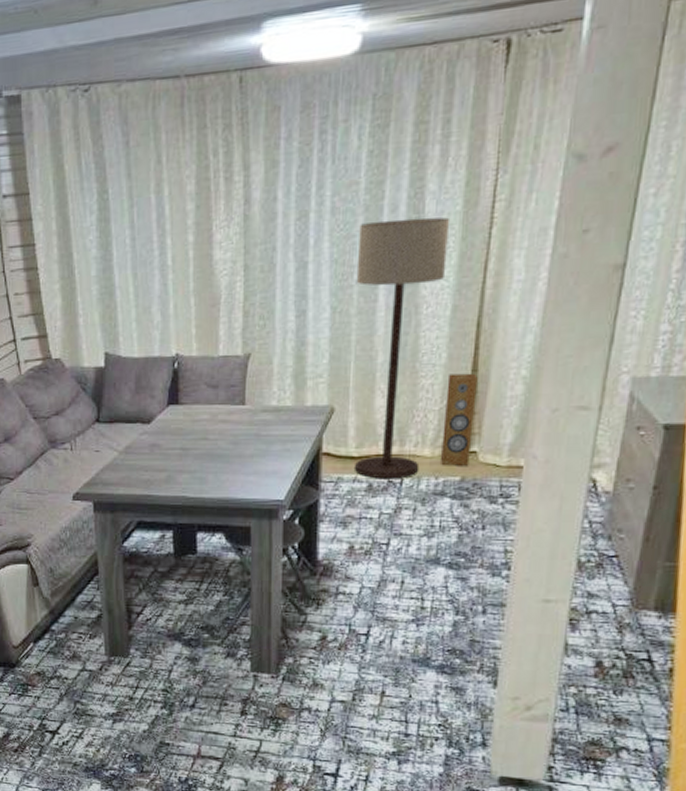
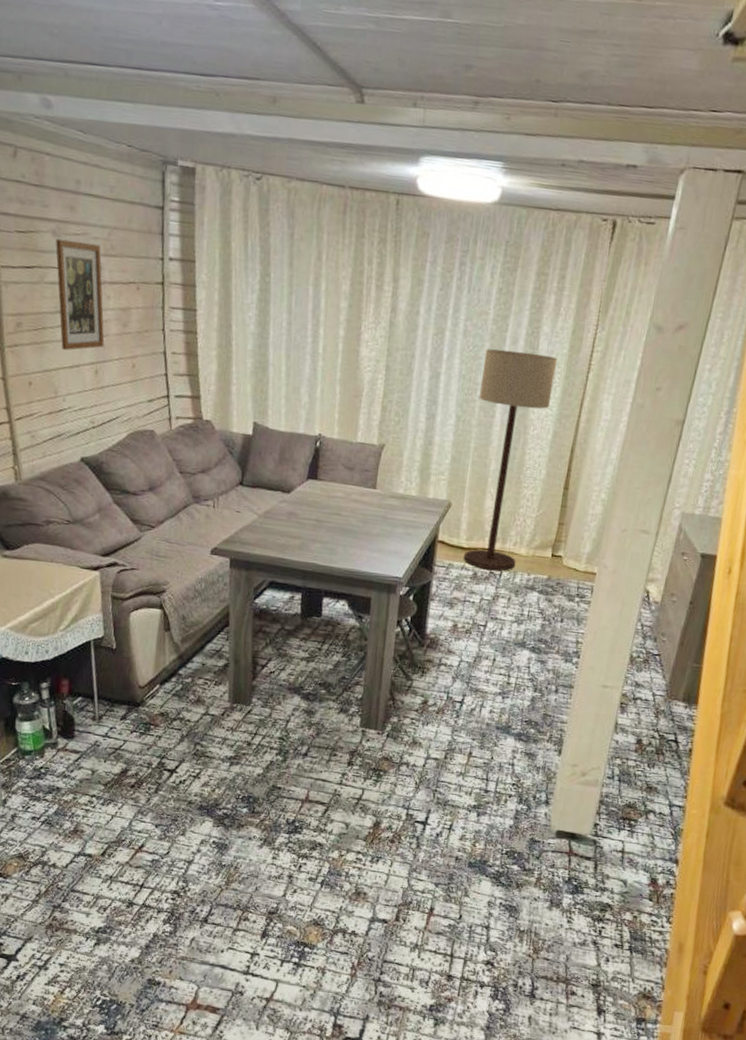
speaker: present [440,373,478,466] -> none [533,488,568,567]

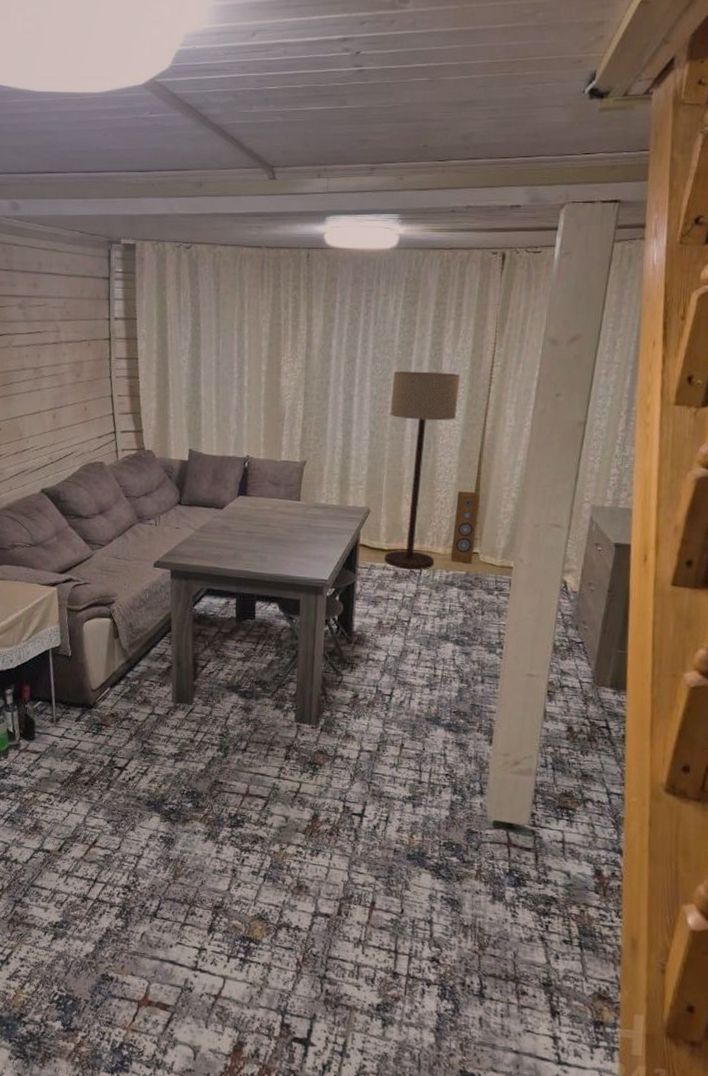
wall art: present [55,238,105,350] -> none [21,310,61,400]
speaker: none [533,488,568,567] -> present [450,491,480,563]

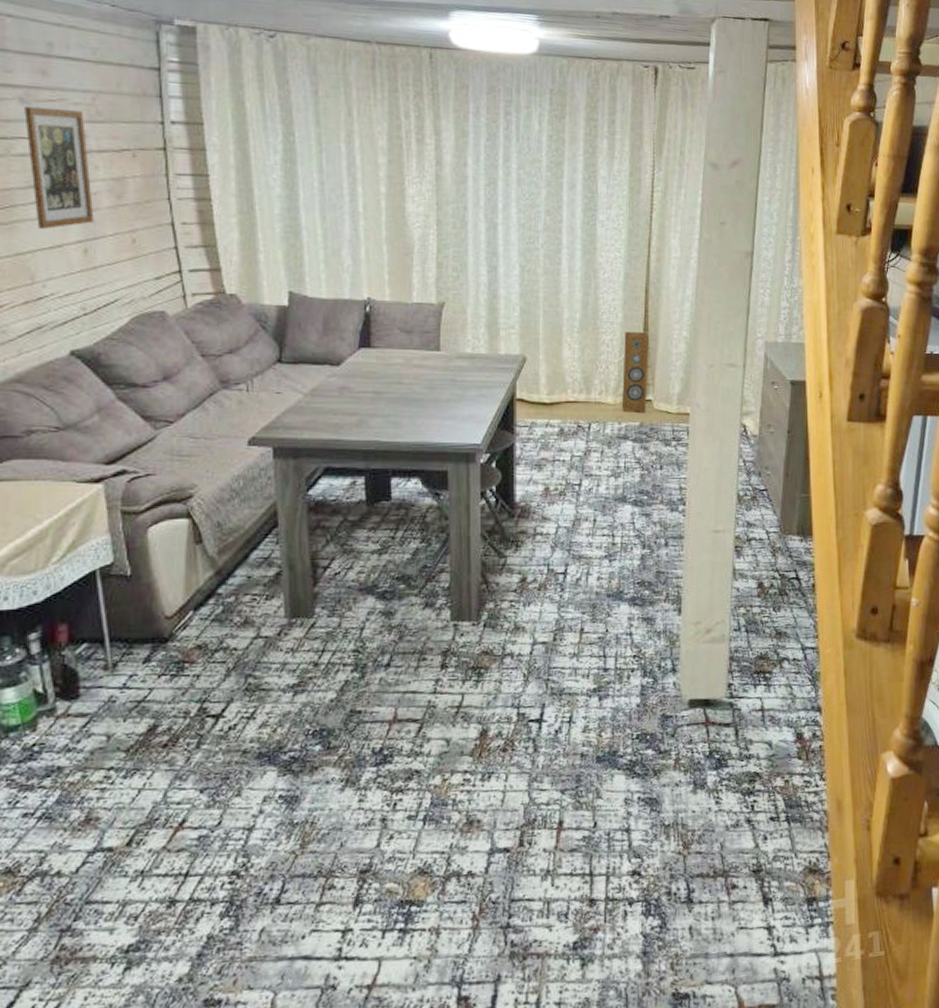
wall art: none [21,310,61,400] -> present [24,106,94,229]
floor lamp: present [385,371,461,569] -> none [541,195,619,424]

